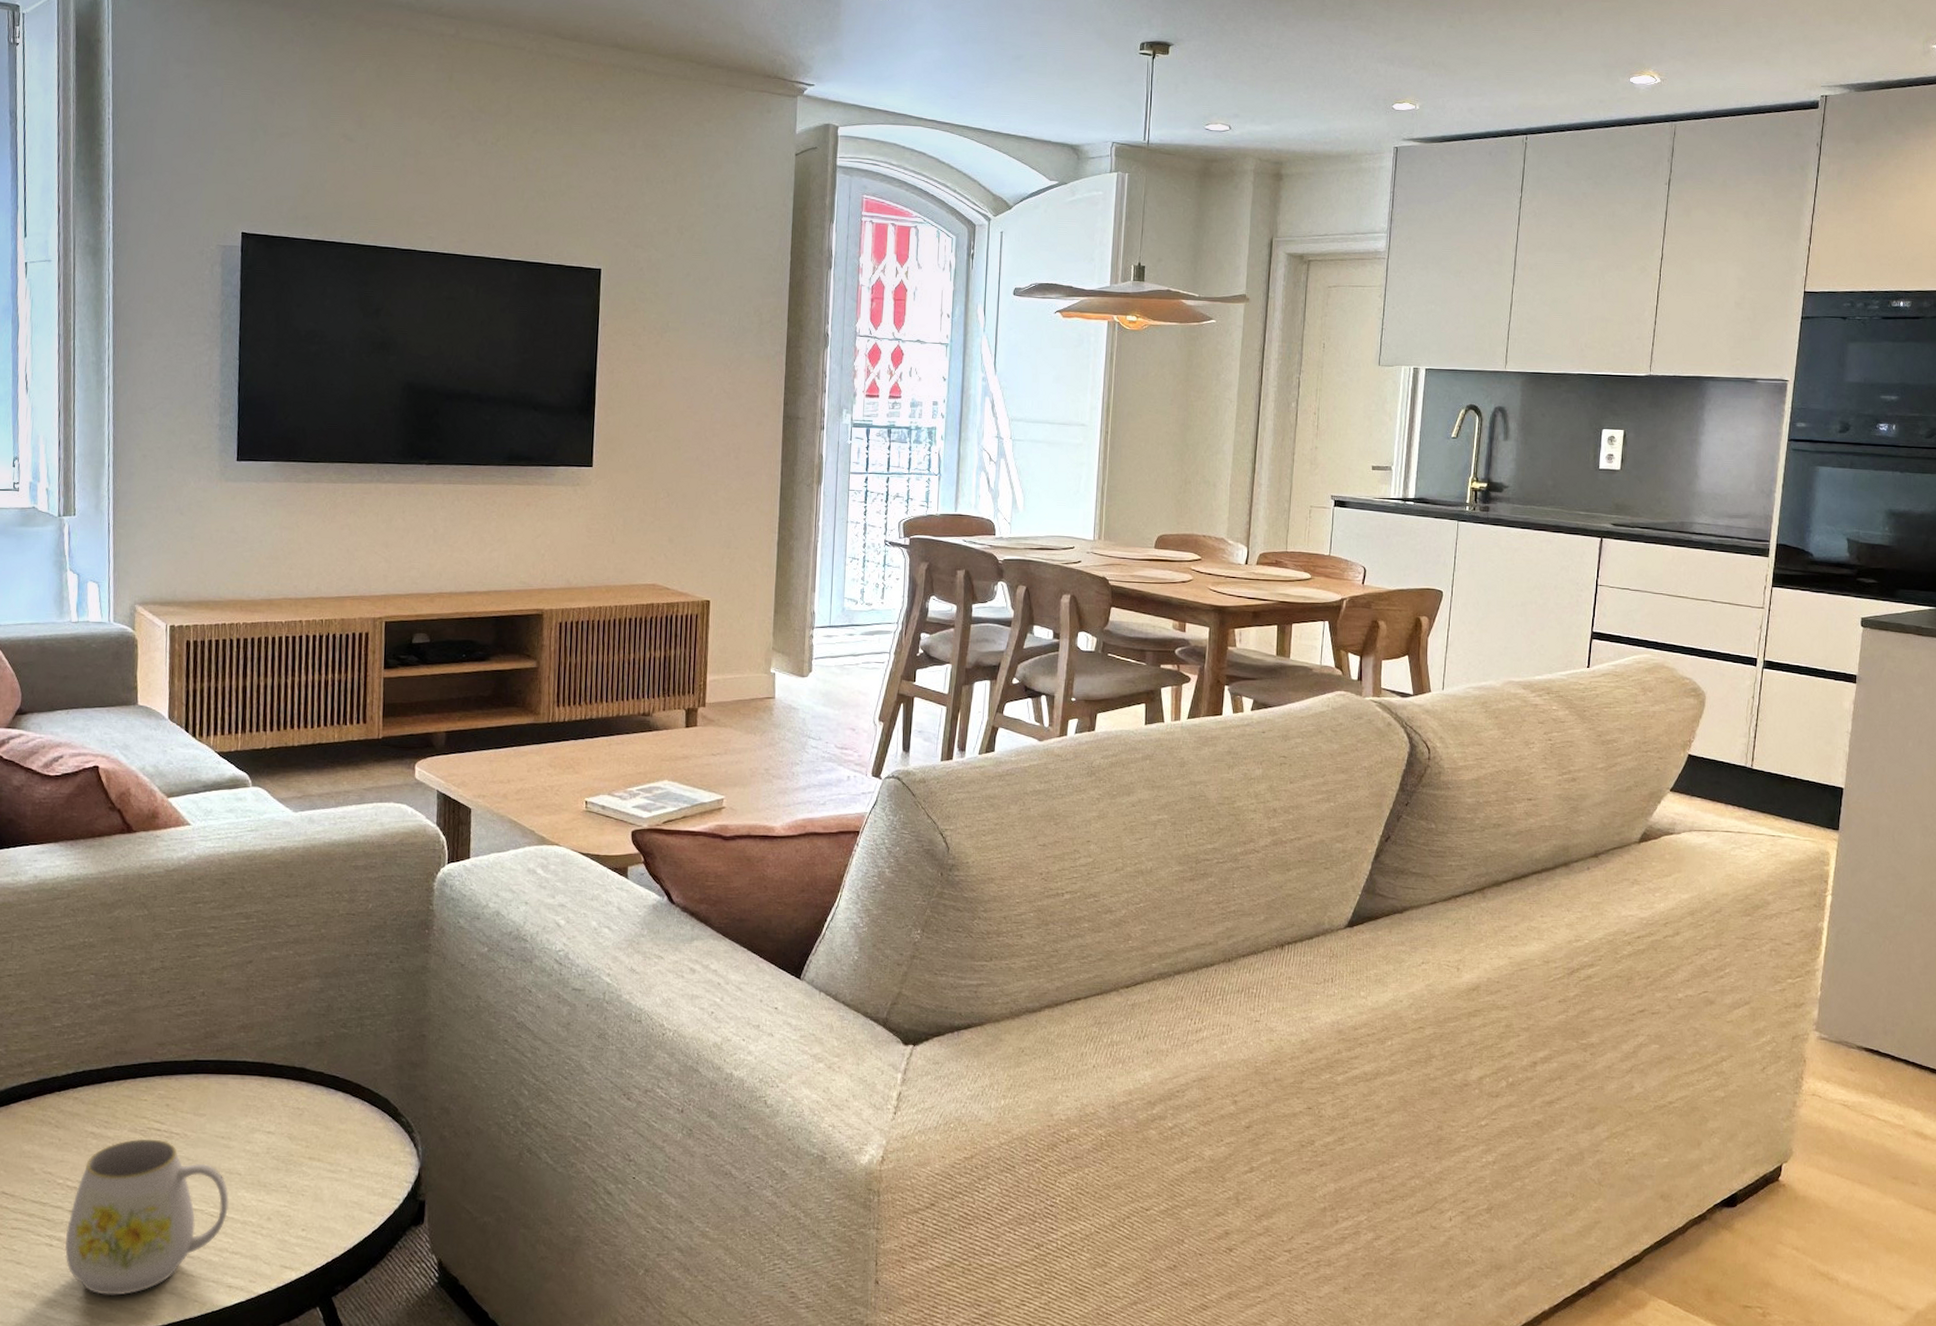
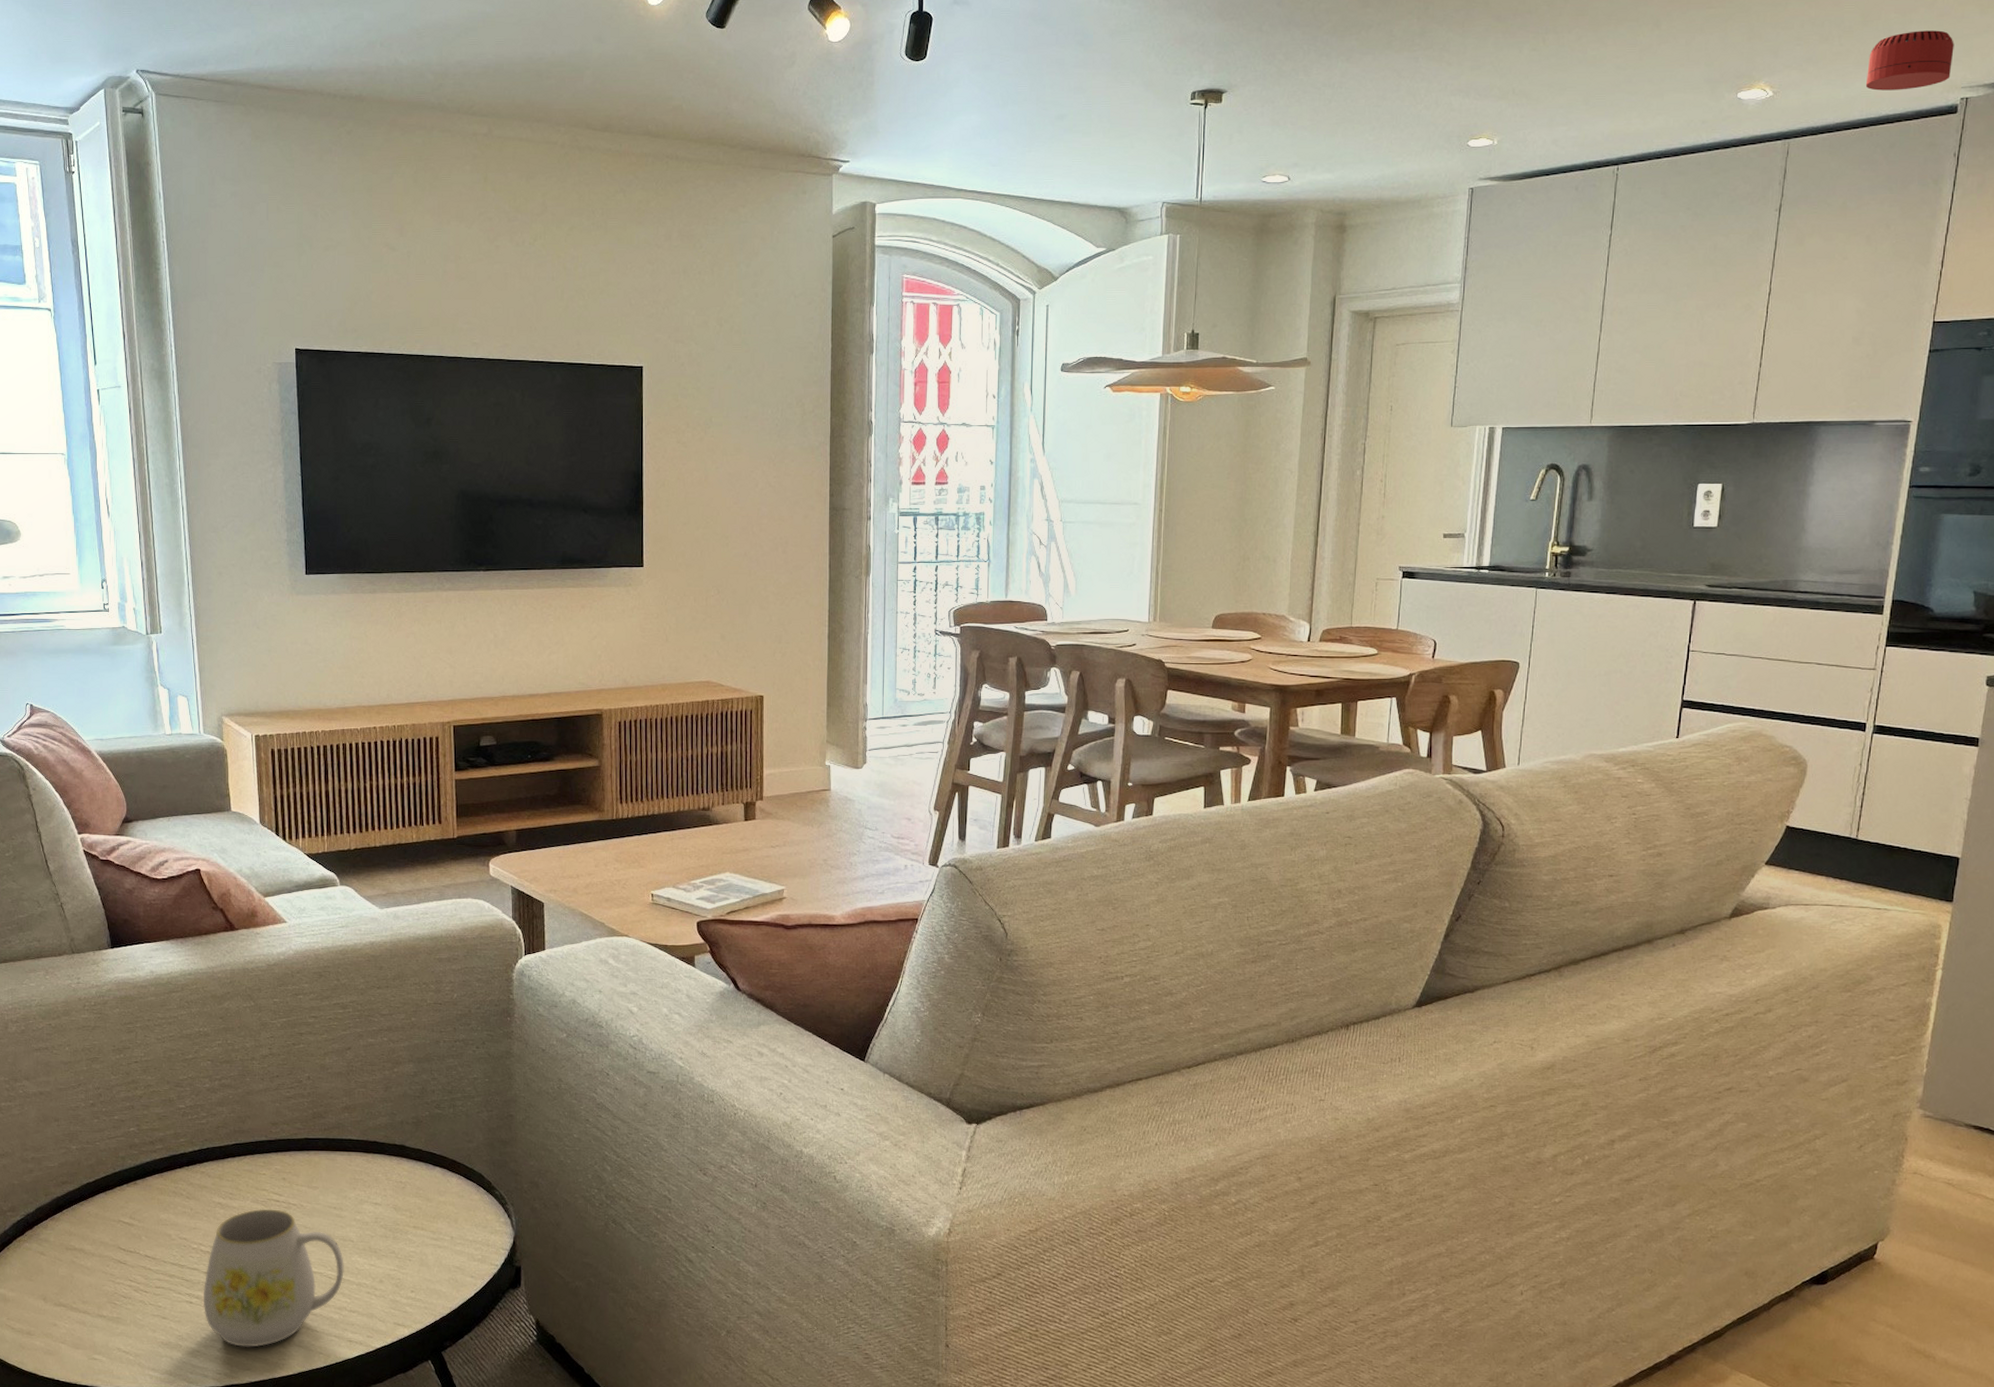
smoke detector: none [1740,34,1814,85] -> present [1865,30,1954,91]

